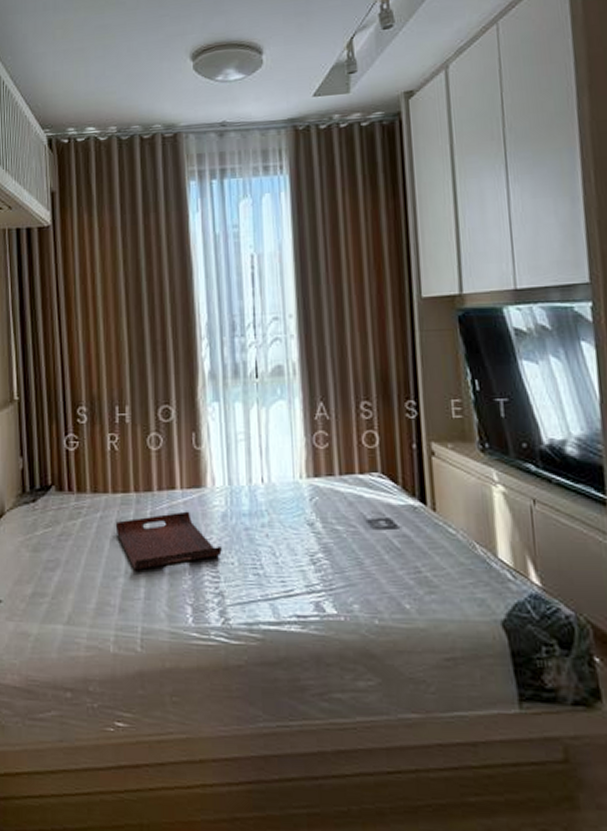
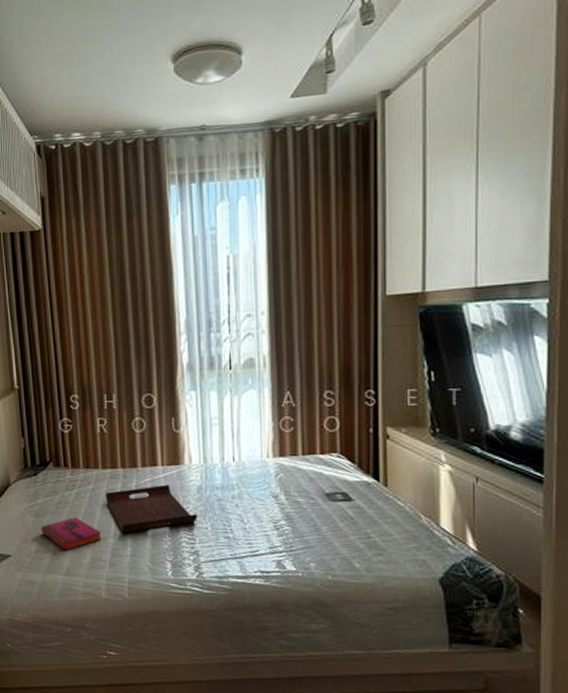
hardback book: none [39,552,110,593] -> present [41,517,101,550]

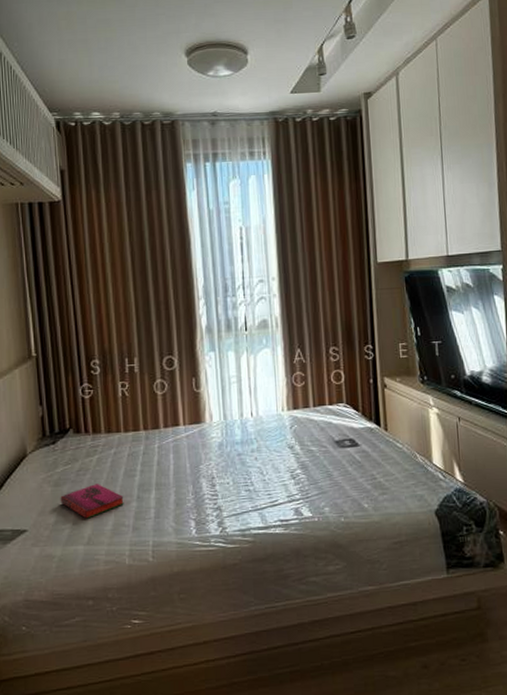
serving tray: present [105,484,197,533] -> none [128,443,219,496]

